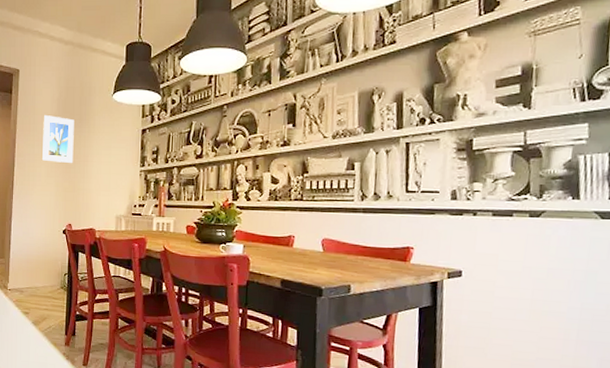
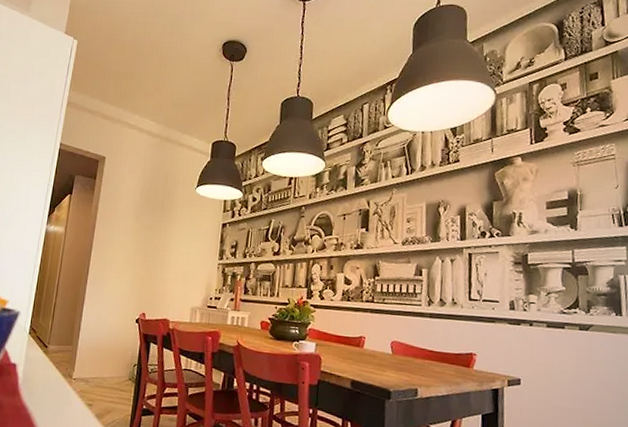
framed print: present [41,114,74,163] -> none [120,202,156,252]

